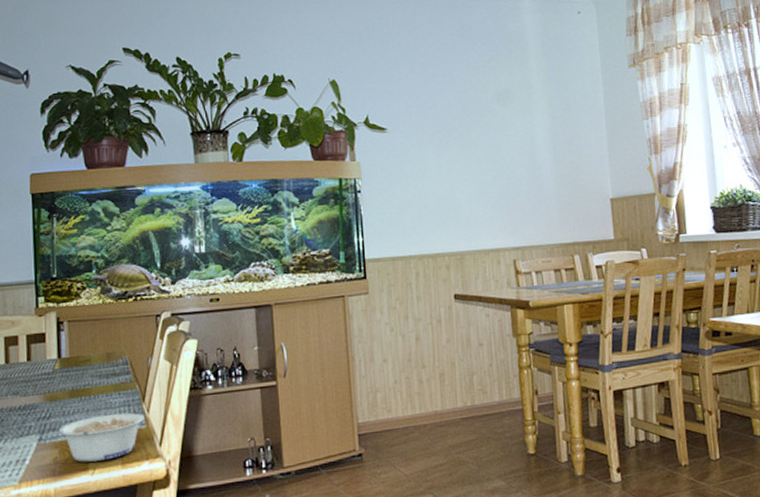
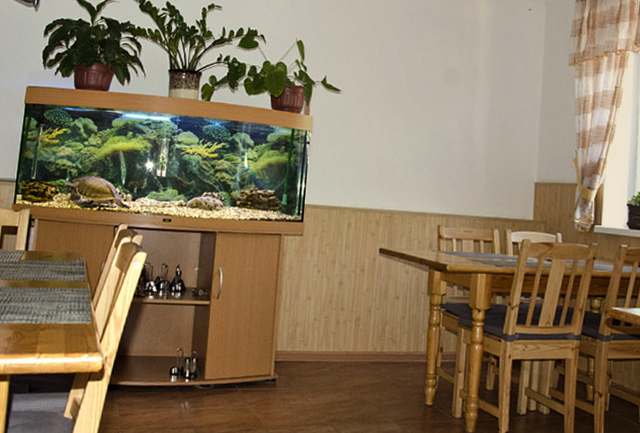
legume: present [58,412,144,462] -> none [15,306,91,347]

